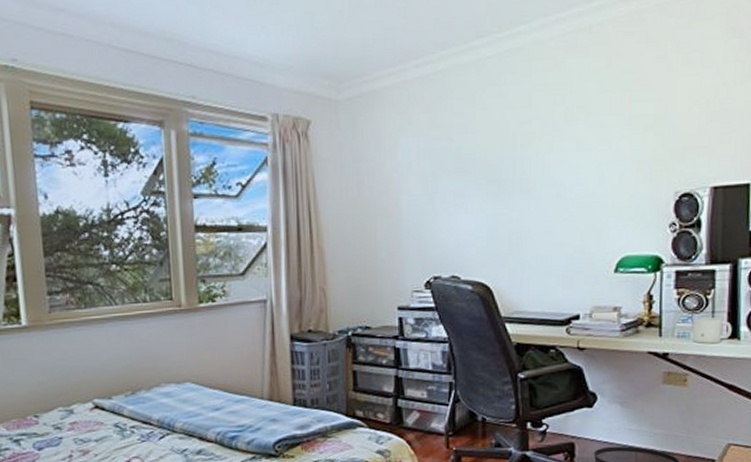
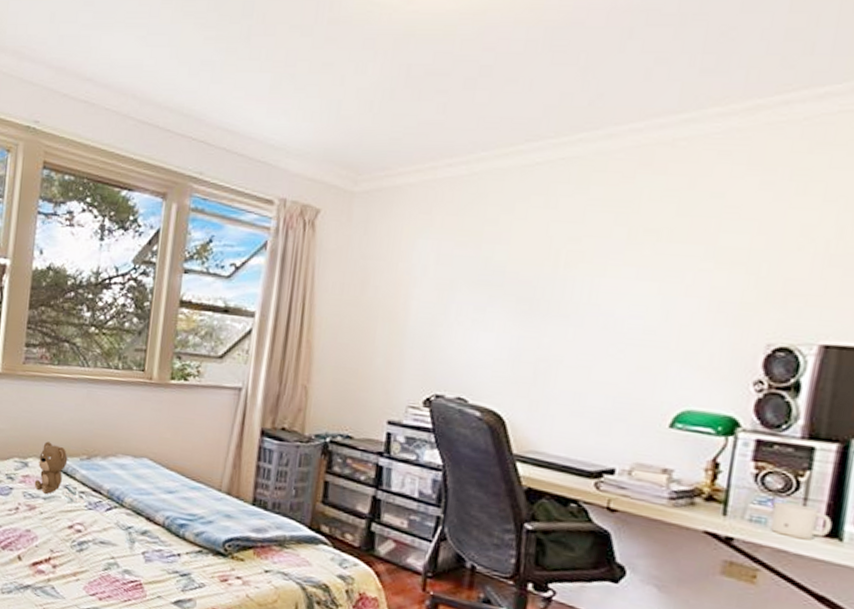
teddy bear: none [83,385,137,439] -> present [34,441,85,505]

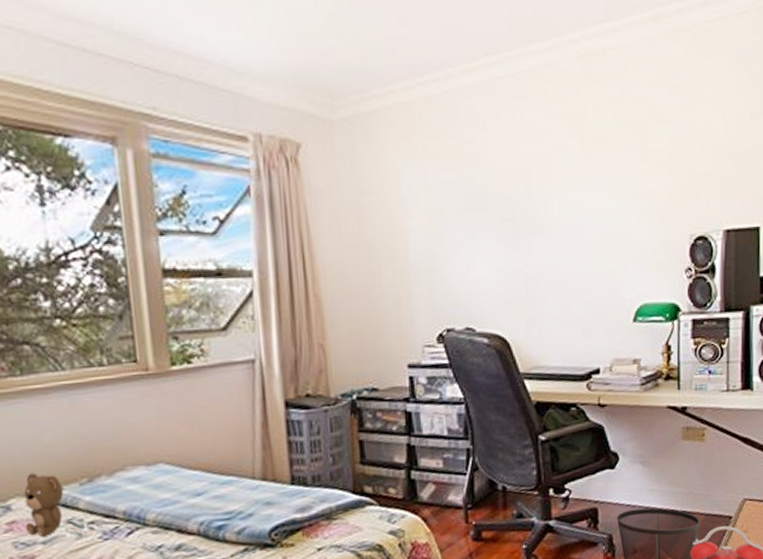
mug: present [769,501,832,540] -> none [708,367,745,396]

